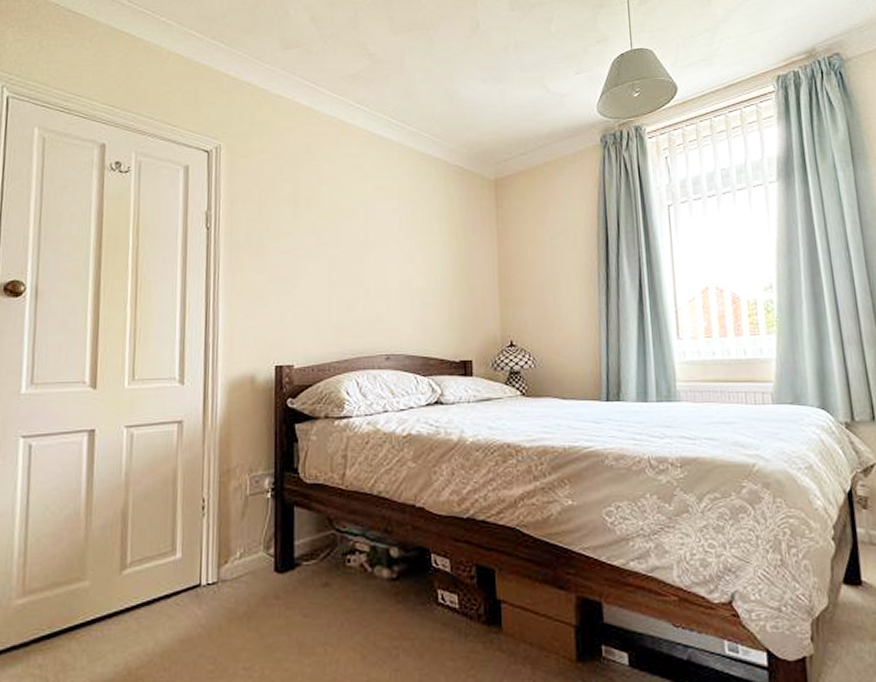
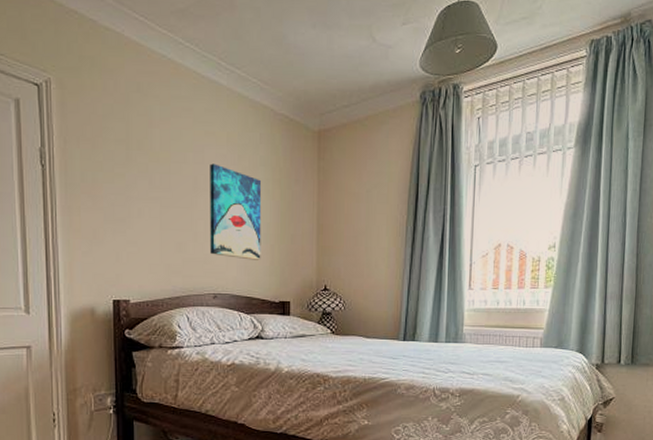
wall art: none [381,217,438,316] -> present [210,163,262,260]

